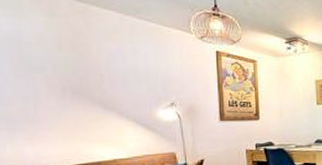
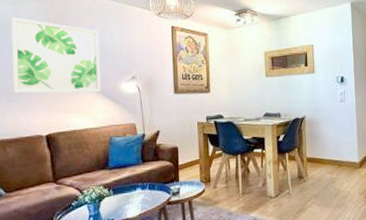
wall art: none [10,31,133,121] -> present [11,17,101,94]

